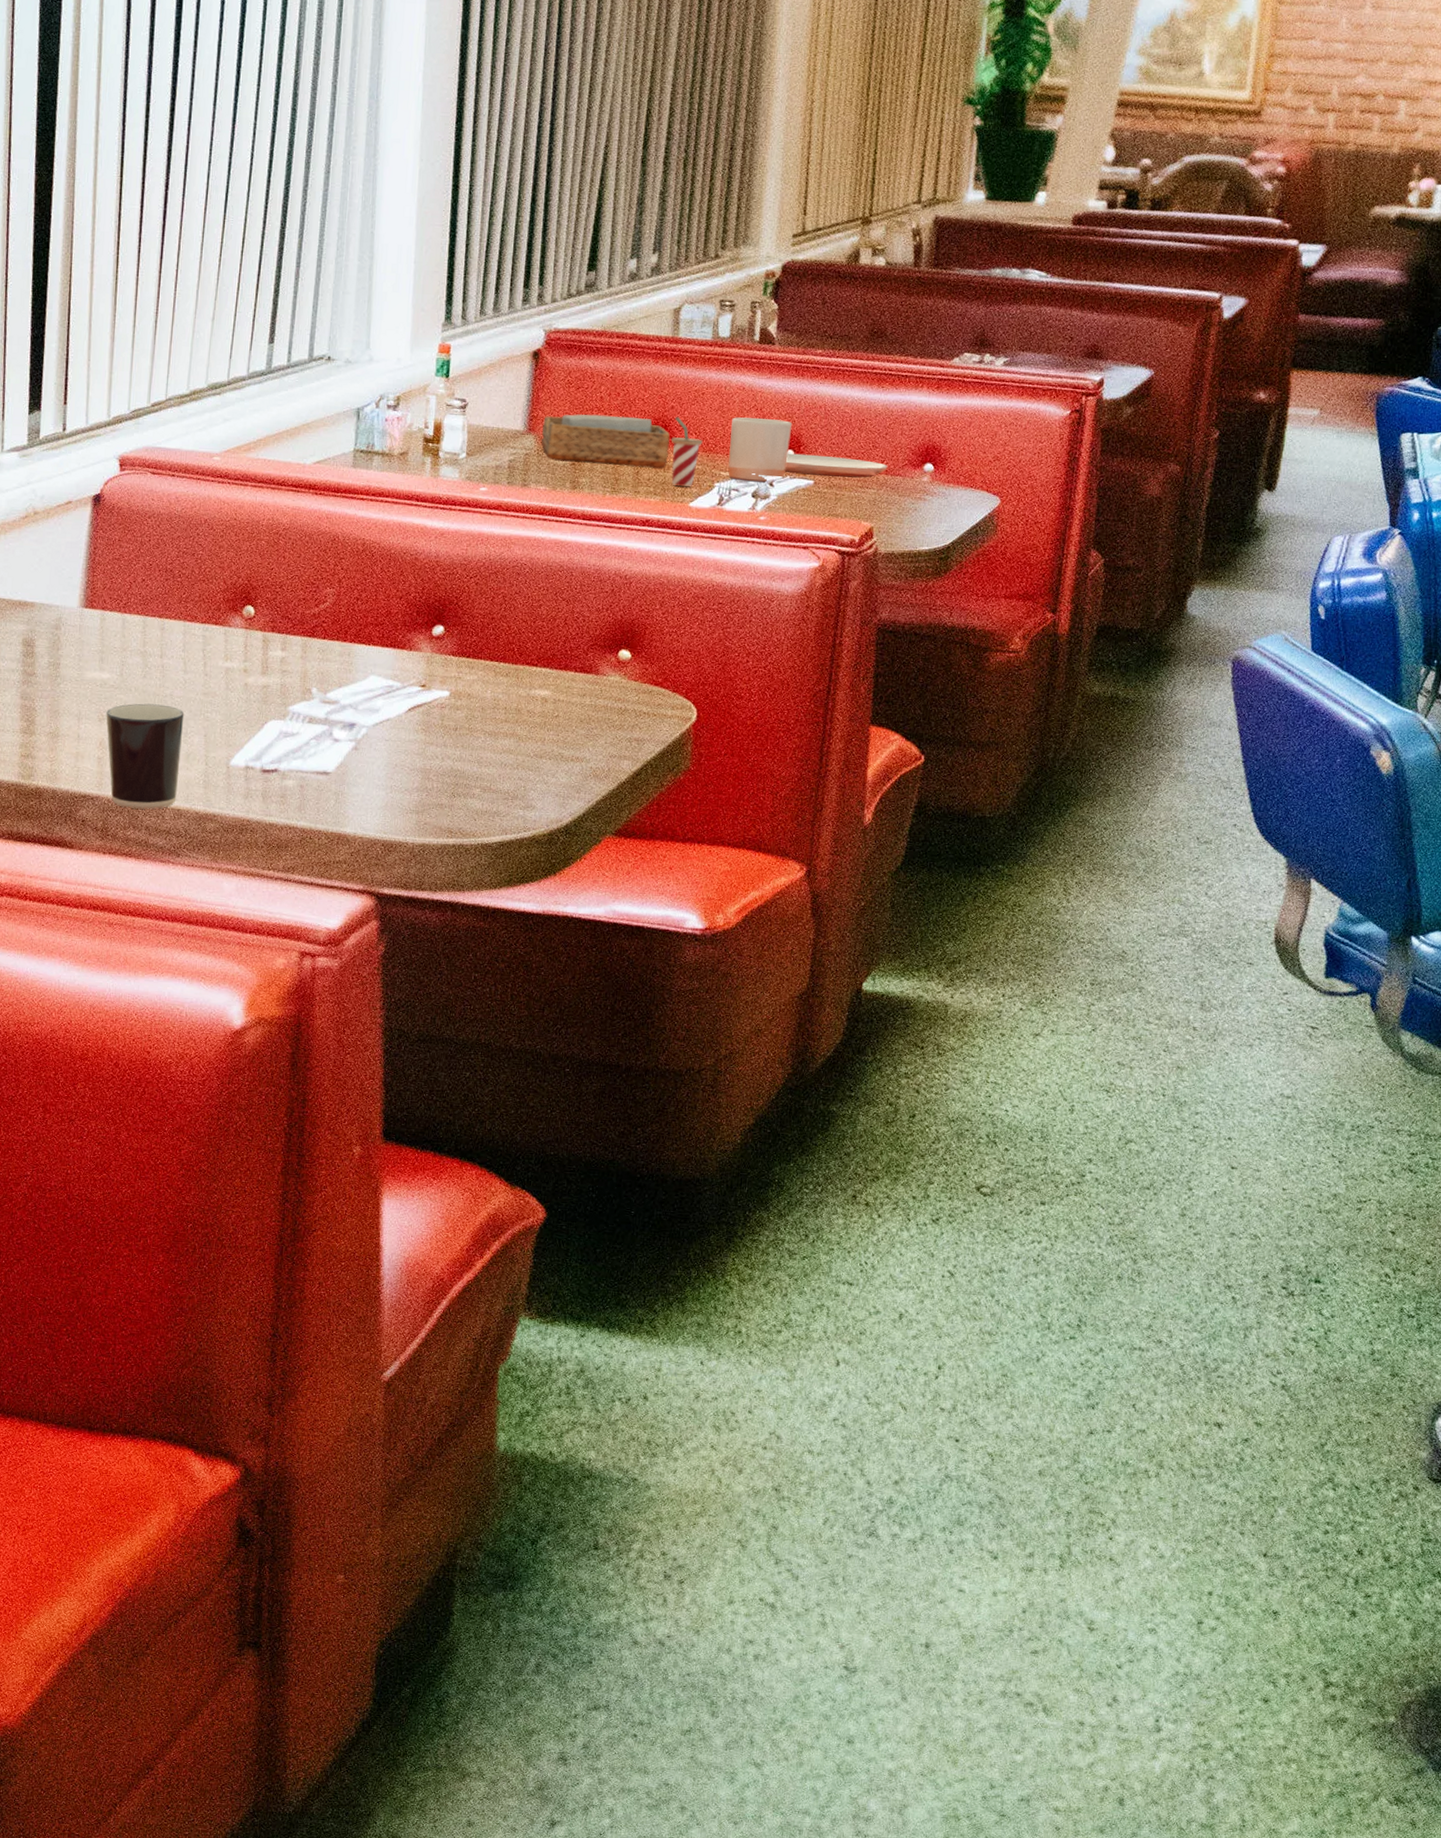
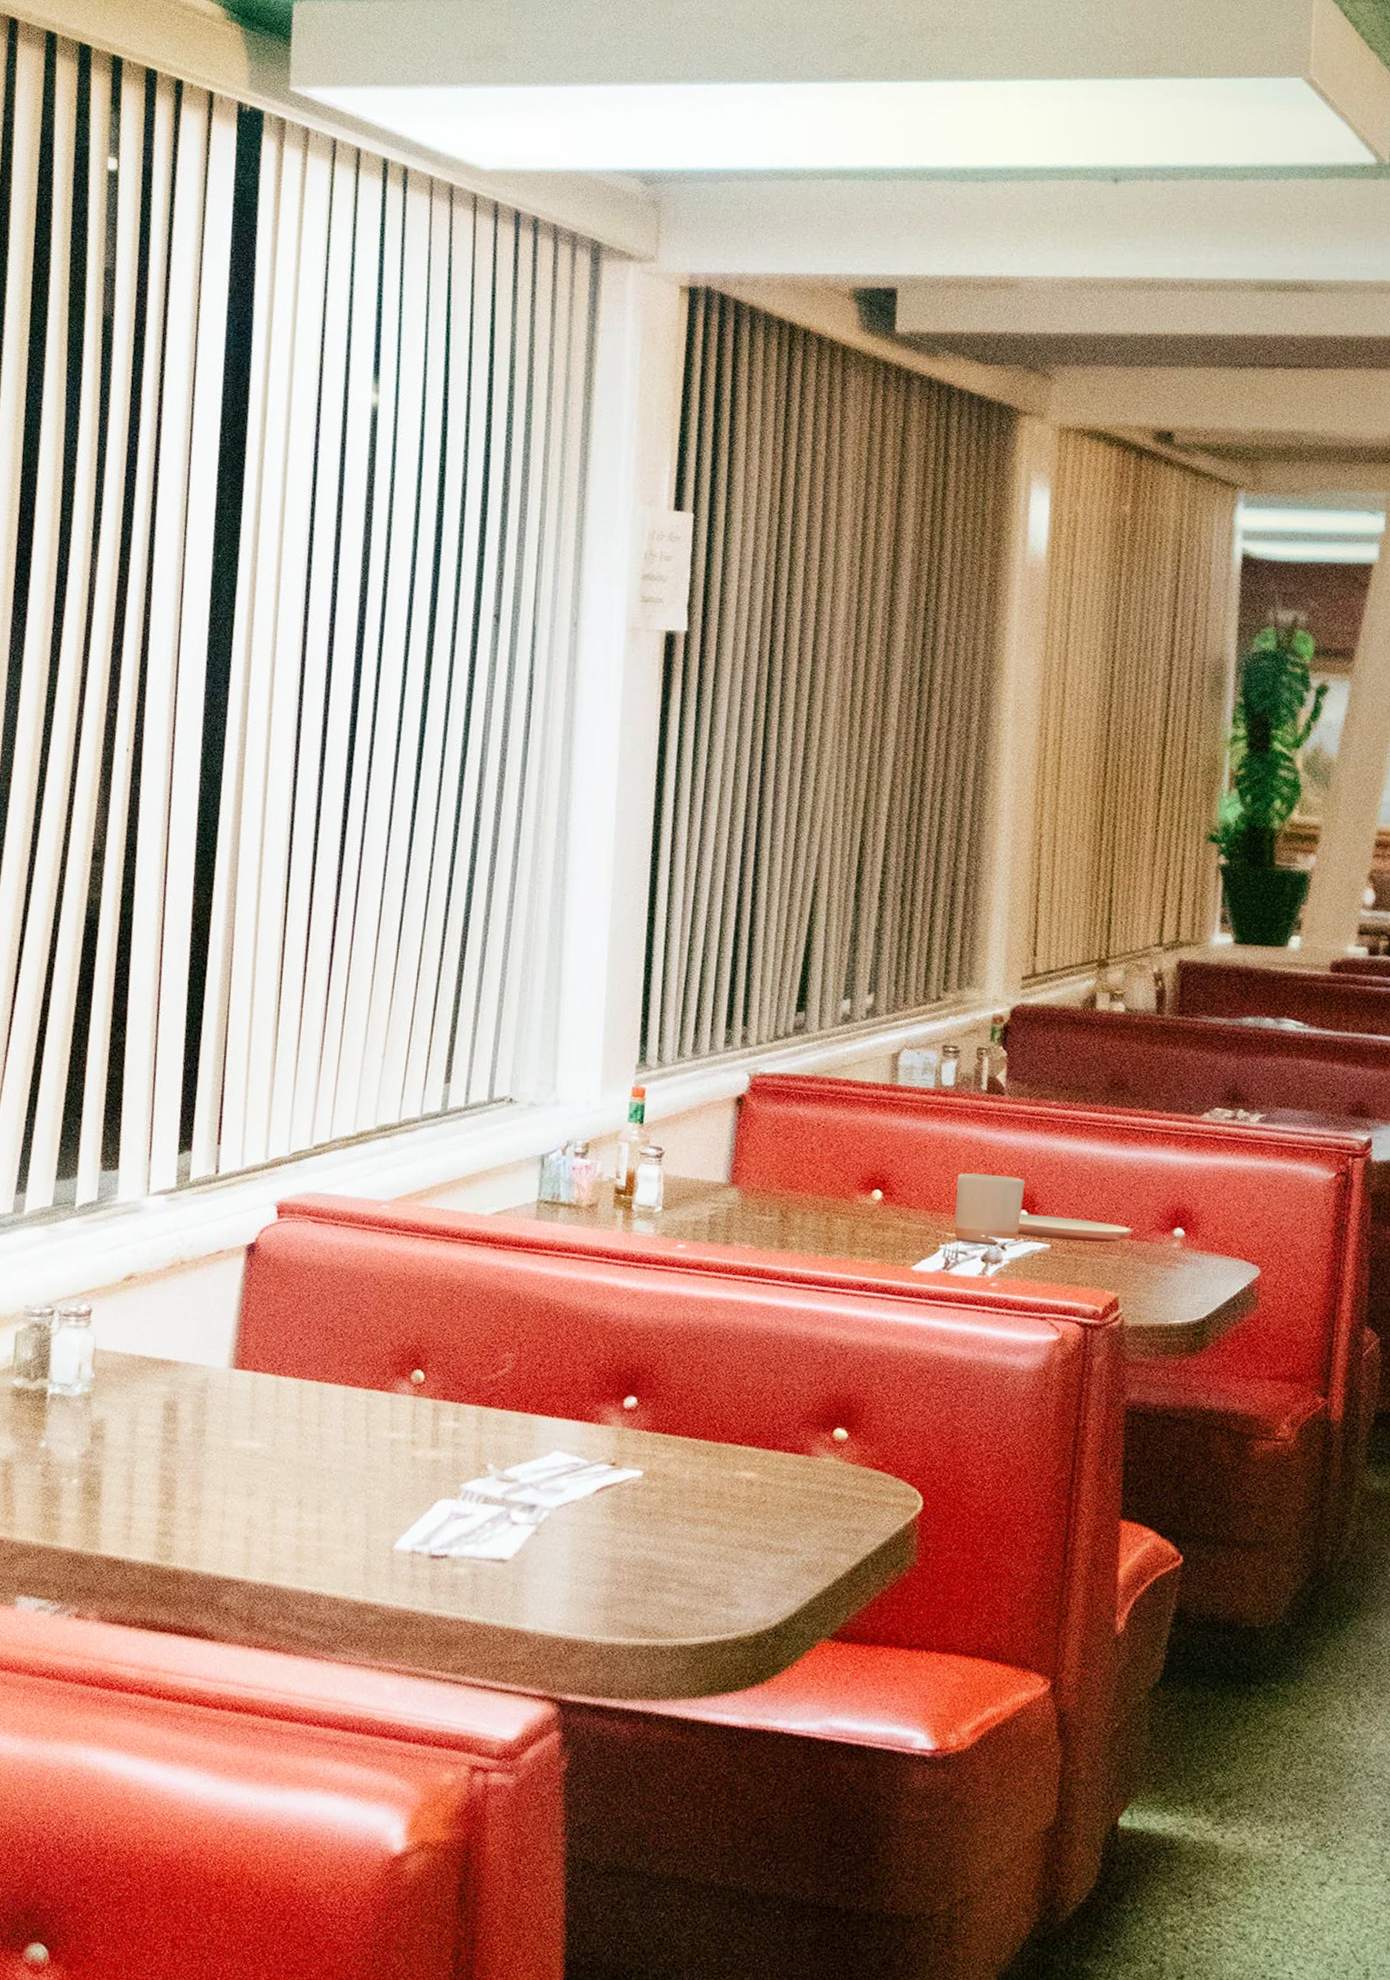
mug: present [106,703,185,810] -> none [255,1477,344,1598]
napkin holder: present [540,414,670,469] -> none [745,1166,889,1228]
beverage cup: present [671,416,703,486] -> none [890,1170,926,1248]

